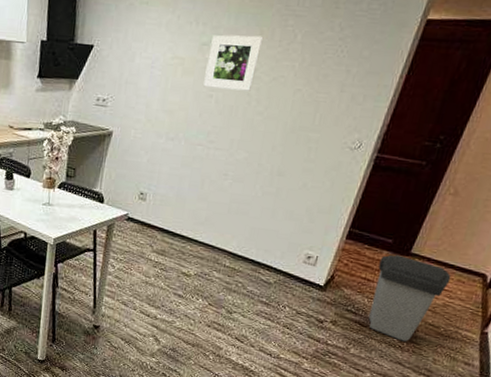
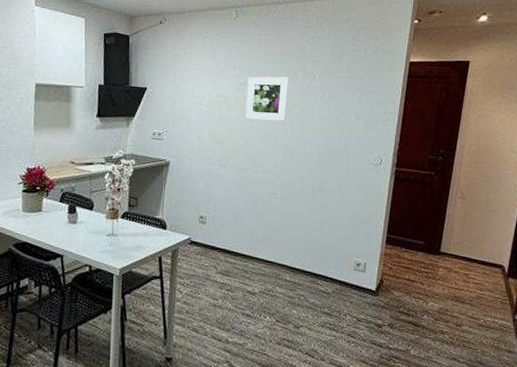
trash can: present [368,254,451,342] -> none [417,255,477,337]

